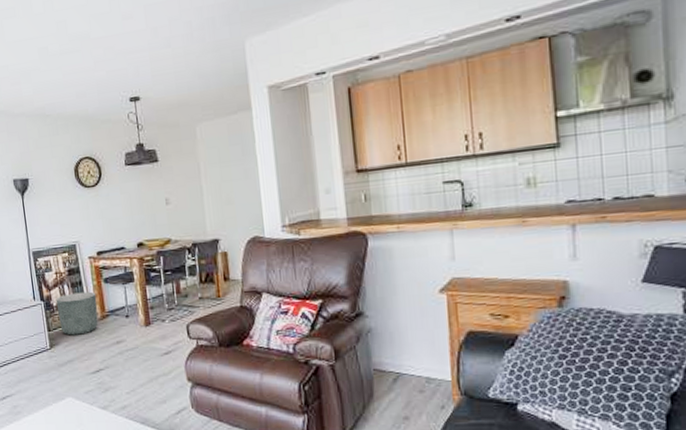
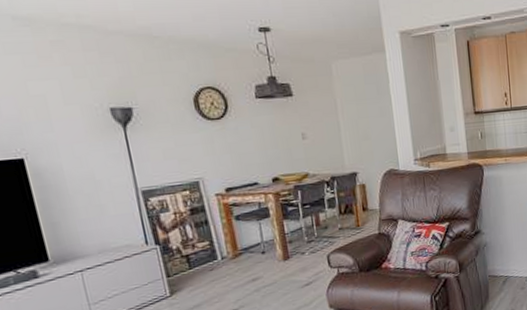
planter: present [55,291,99,336] -> none [175,230,230,279]

